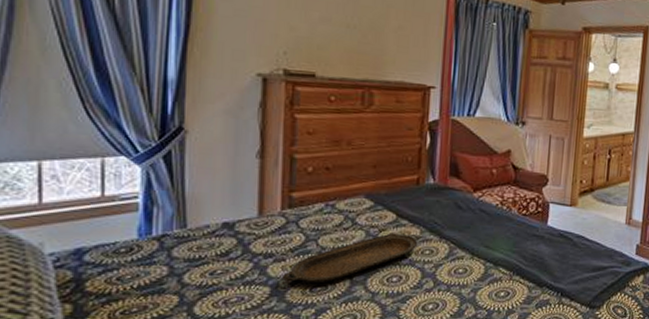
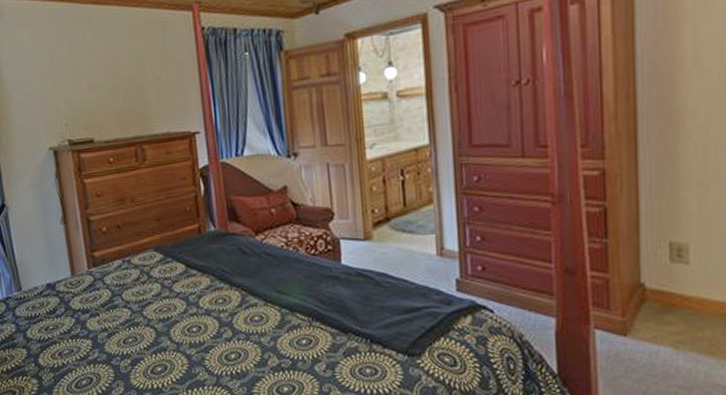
serving tray: present [283,233,420,284] -> none [99,283,211,336]

